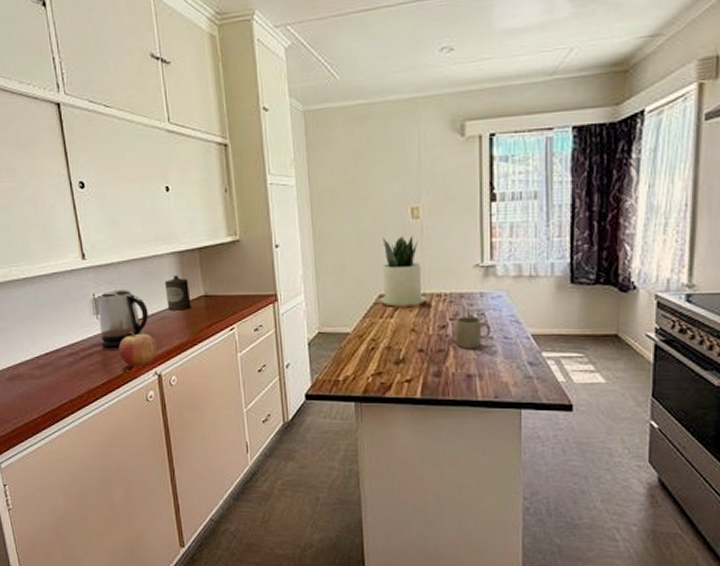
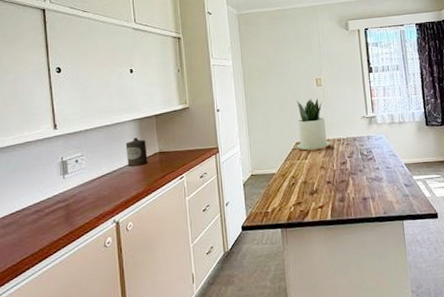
kettle: present [97,290,149,348] -> none [65,152,110,203]
fruit: present [119,332,158,367] -> none [82,187,117,218]
mug: present [455,316,491,349] -> none [352,154,377,178]

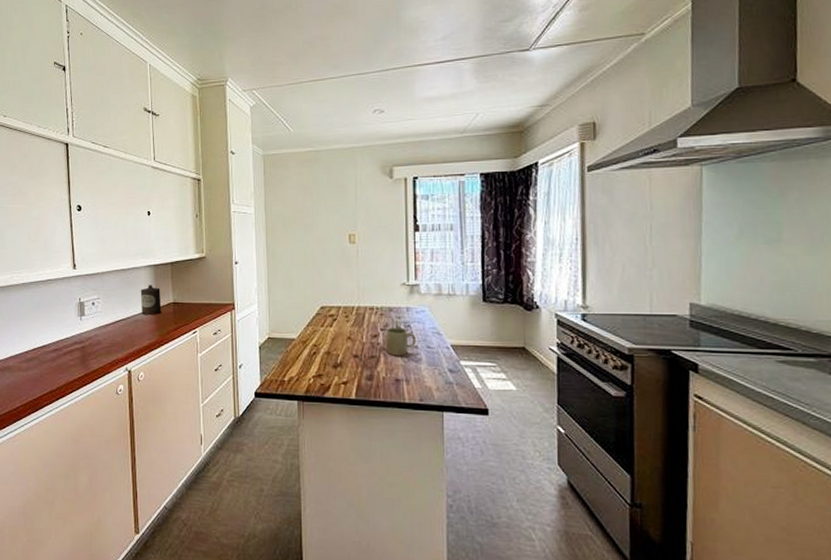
planter: present [296,98,330,151] -> none [322,258,361,318]
mug: none [352,154,377,178] -> present [385,327,416,356]

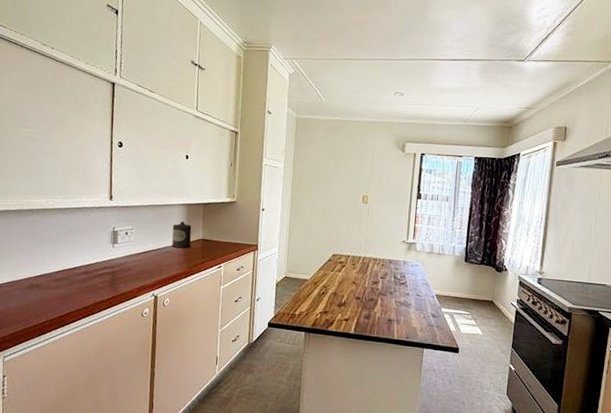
mug: present [385,327,416,356] -> none [383,276,408,301]

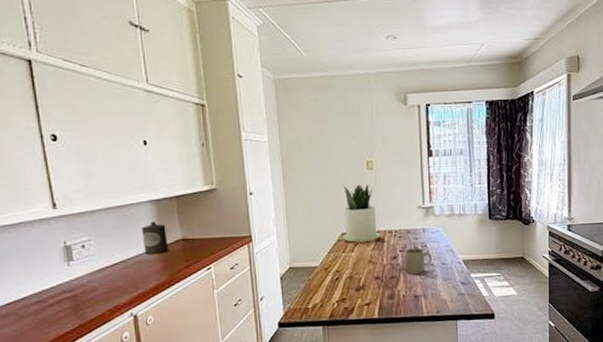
planter: none [333,213,366,265] -> present [343,184,380,243]
mug: none [383,276,408,301] -> present [404,248,432,275]

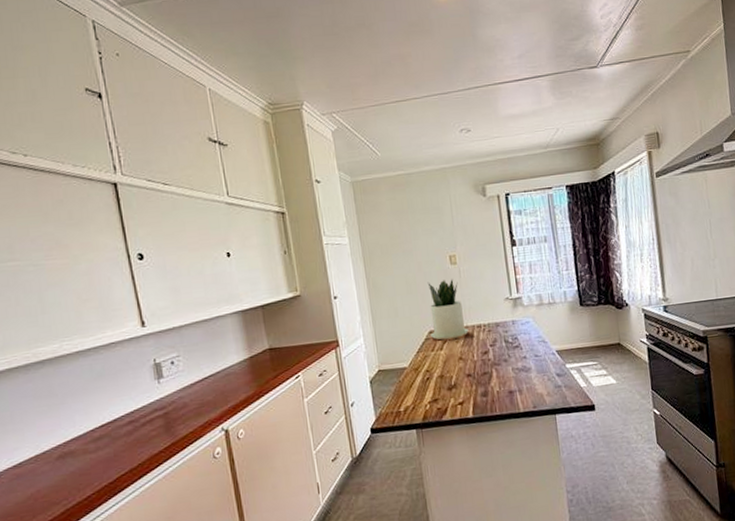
canister: present [141,221,169,253] -> none [228,333,257,366]
mug: present [404,248,432,275] -> none [494,341,524,369]

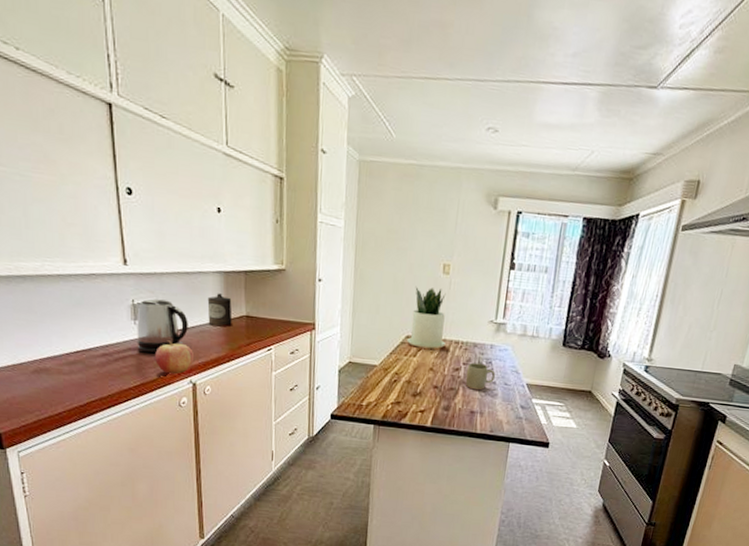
kettle: none [158,351,213,411] -> present [137,298,188,354]
fruit: none [182,391,224,427] -> present [155,340,195,375]
canister: none [228,333,257,366] -> present [207,293,233,326]
mug: none [494,341,524,369] -> present [465,362,495,390]

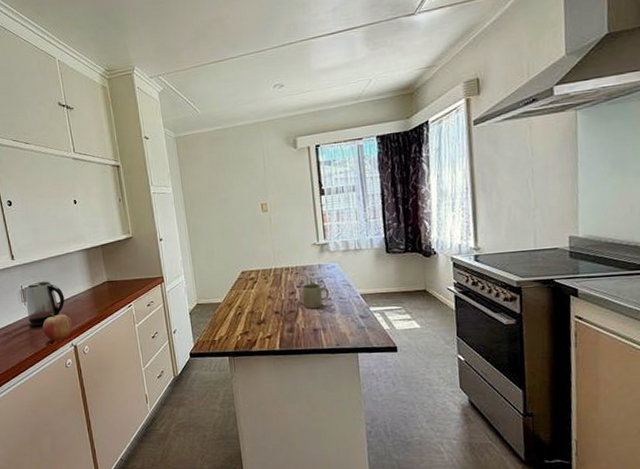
canister: present [207,293,233,326] -> none [76,267,98,294]
planter: present [407,286,446,349] -> none [240,225,278,280]

